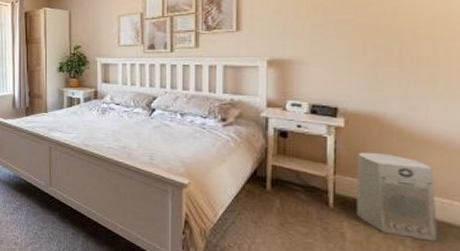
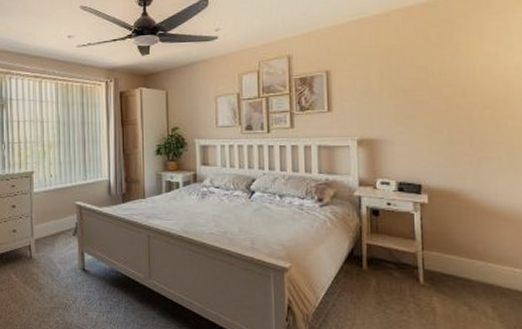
air purifier: present [356,152,438,242] -> none [441,226,514,310]

